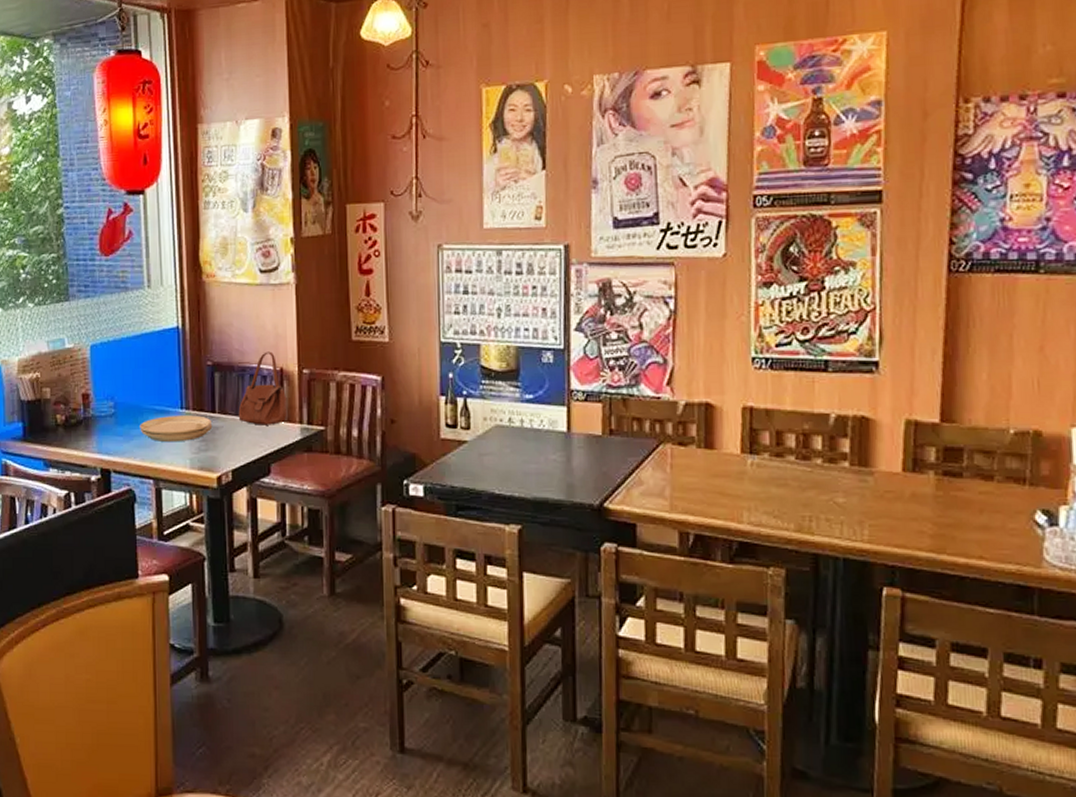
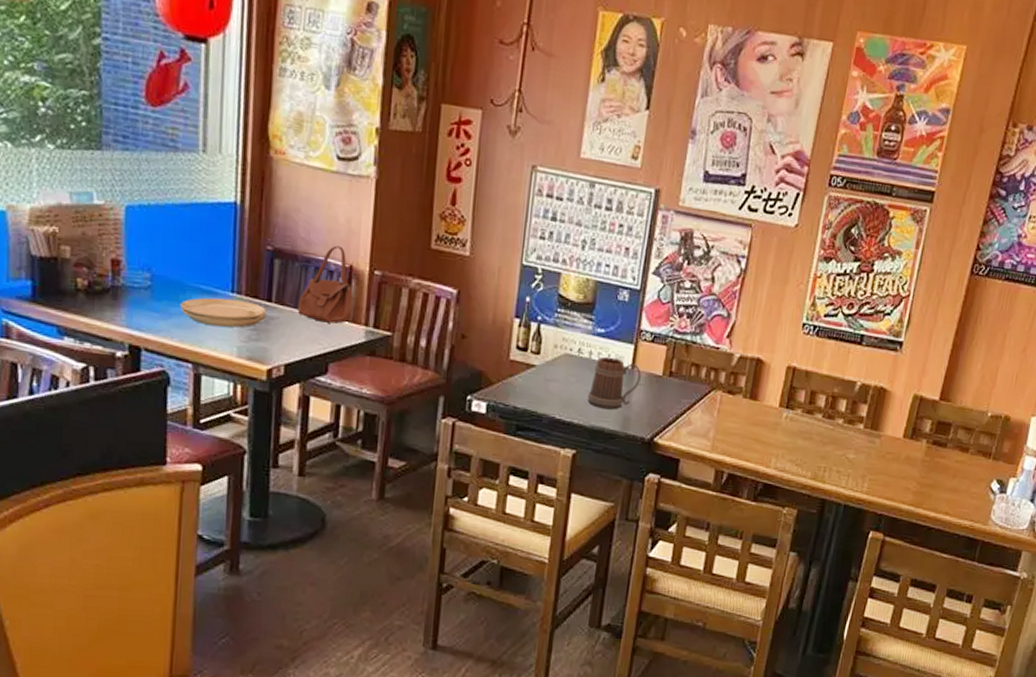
beer mug: none [526,422,579,478] -> present [588,356,641,410]

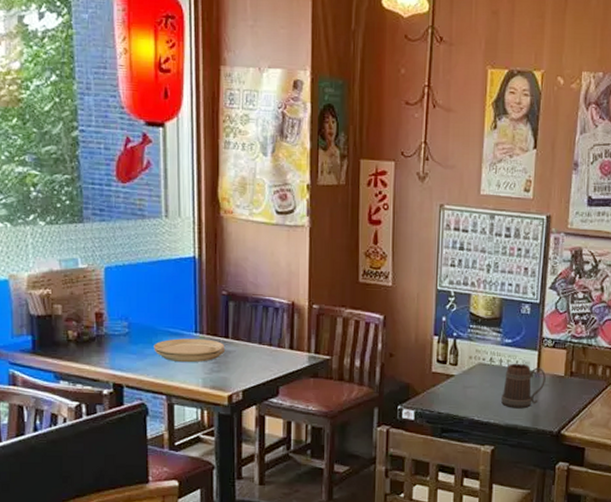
handbag: present [297,245,354,324] -> none [250,286,297,352]

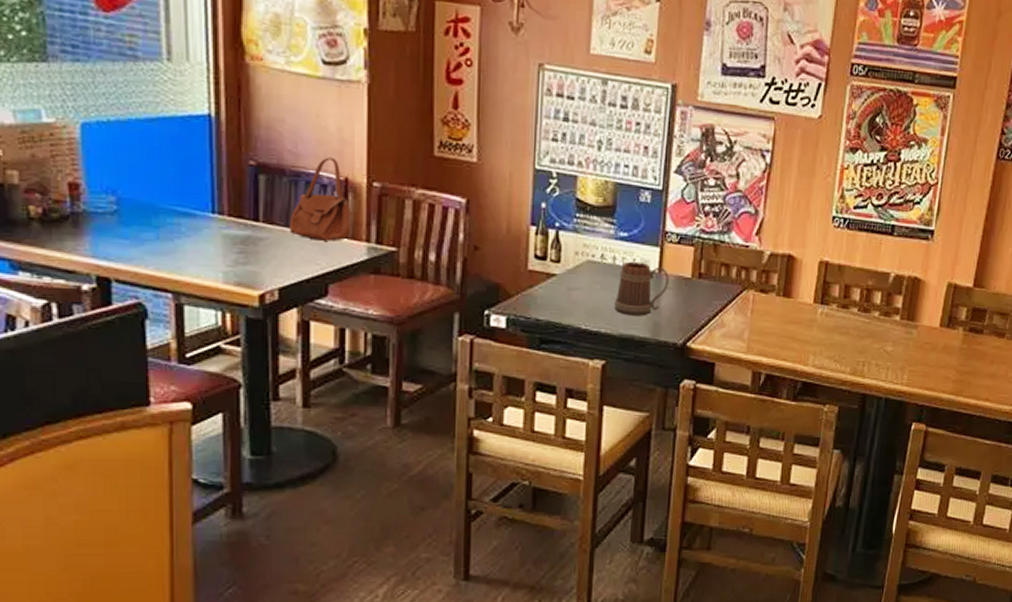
plate: present [154,338,226,363] -> none [154,220,255,252]
handbag: none [250,286,297,352] -> present [289,157,352,241]

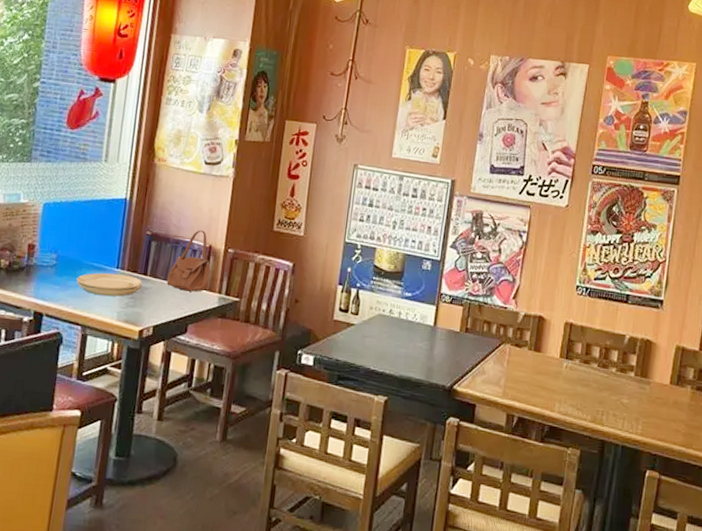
plate: none [154,220,255,252] -> present [76,273,143,297]
beer mug: present [615,261,669,316] -> none [397,316,442,362]

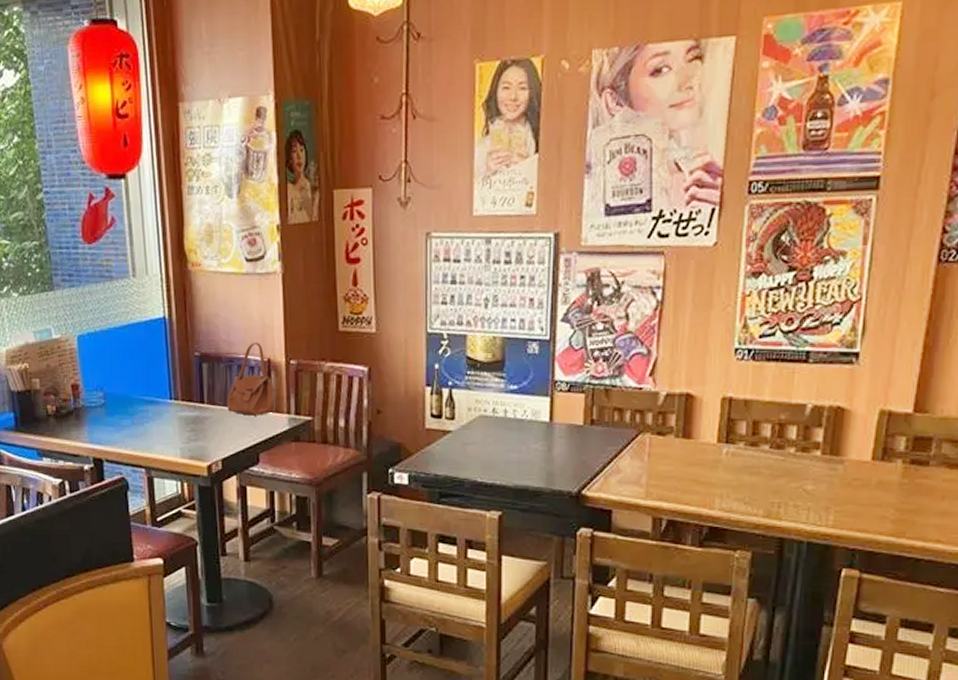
plate: present [76,273,143,297] -> none [130,406,202,433]

